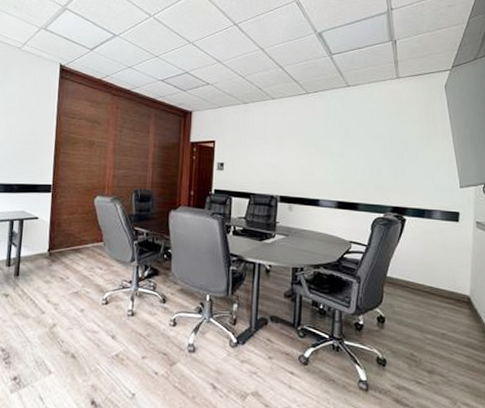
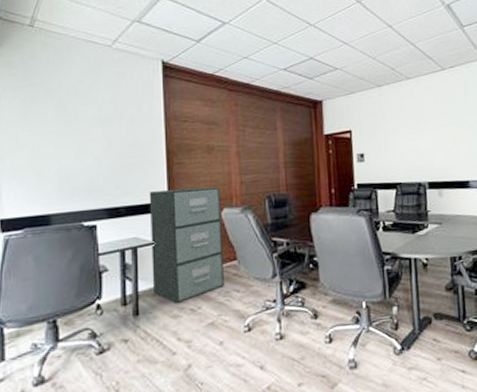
filing cabinet: none [32,174,96,272] -> present [149,186,224,304]

